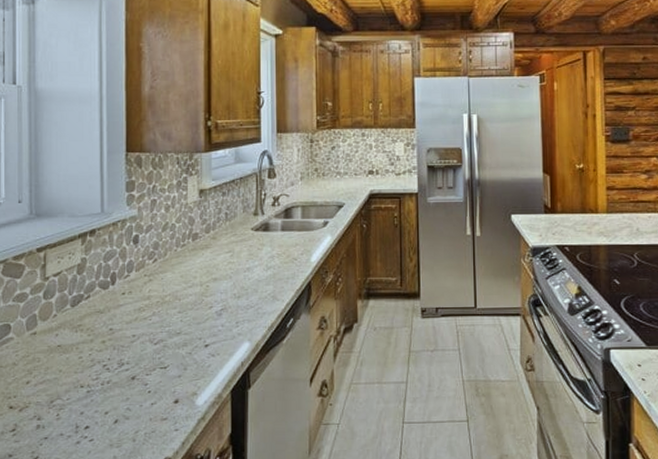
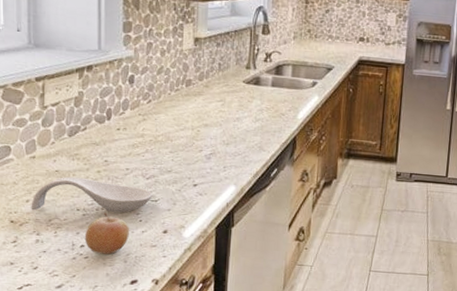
spoon rest: none [31,350,162,393] -> present [31,176,153,213]
fruit: none [89,387,137,436] -> present [84,212,129,255]

